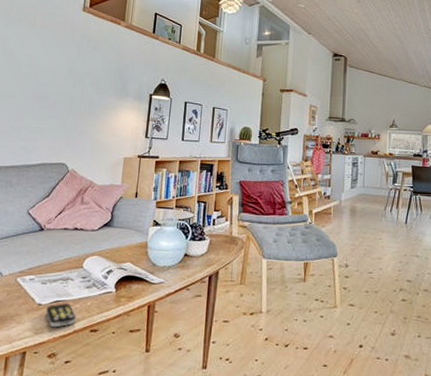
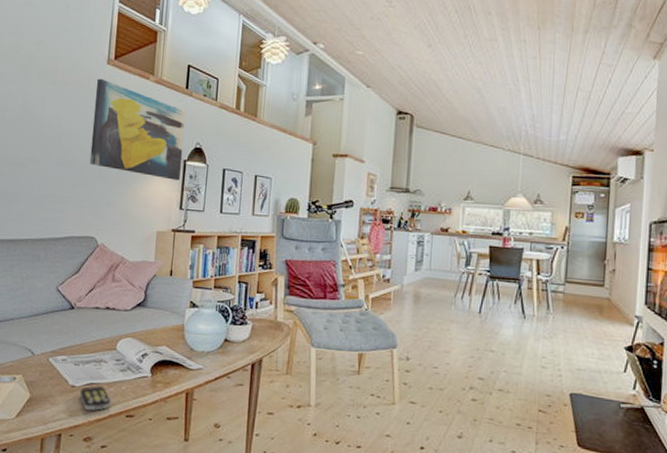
wall art: none [63,23,153,112] -> present [89,78,186,180]

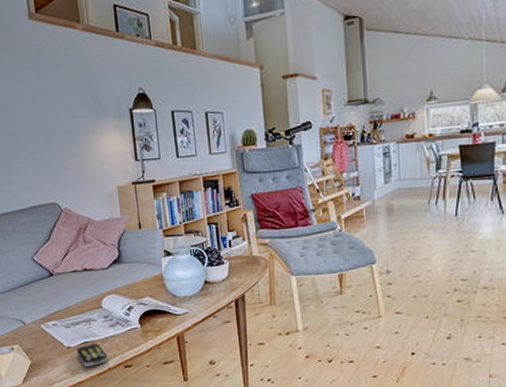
wall art: present [89,78,186,180] -> none [22,36,130,132]

